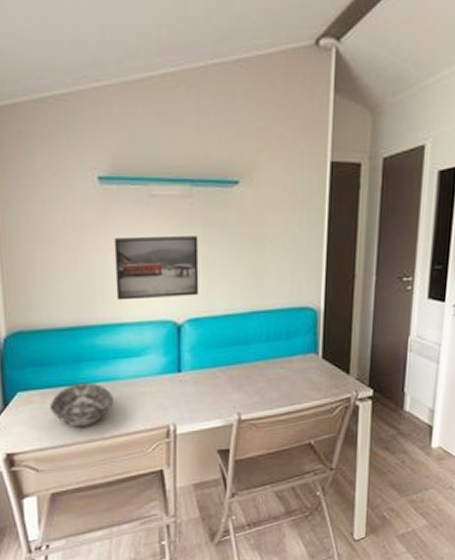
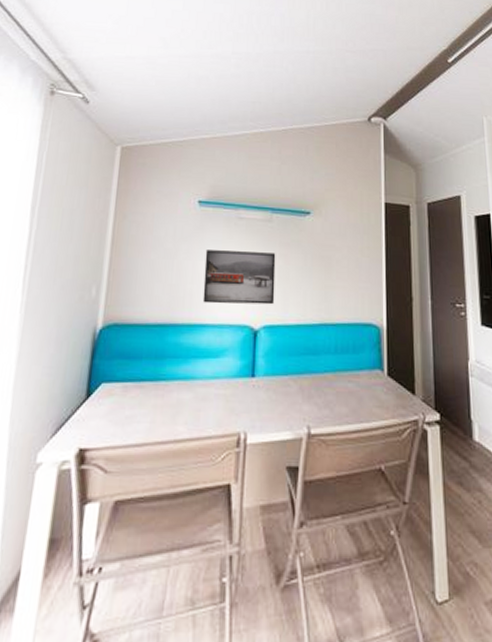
bowl: present [50,382,113,427] -> none [129,379,189,426]

